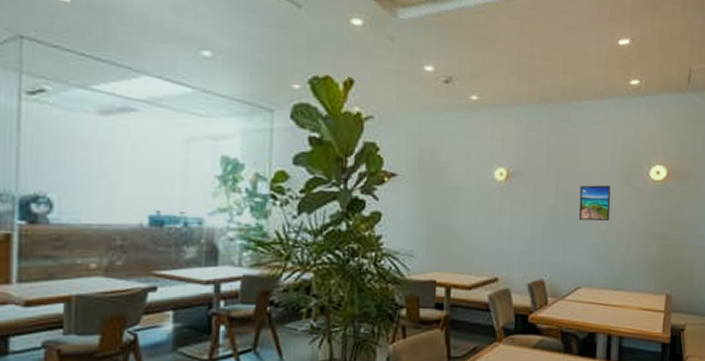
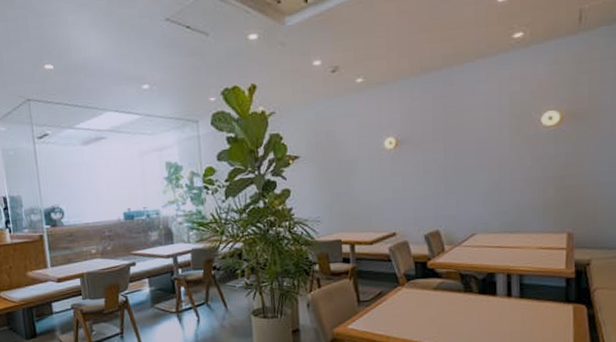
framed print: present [578,184,611,222] -> none [468,137,501,174]

